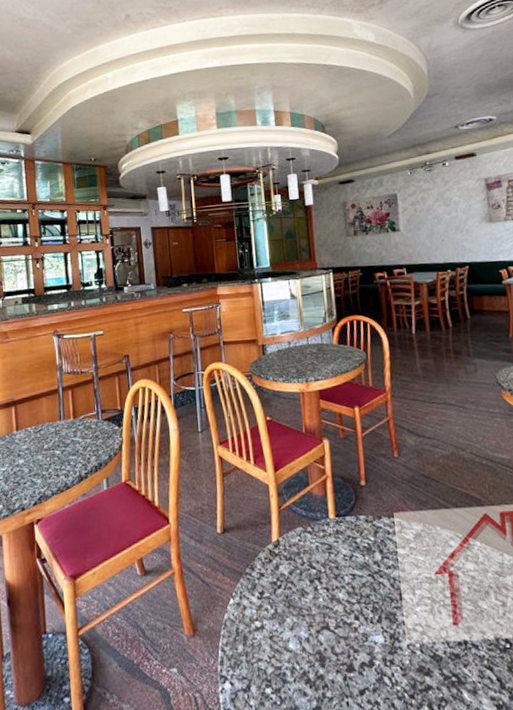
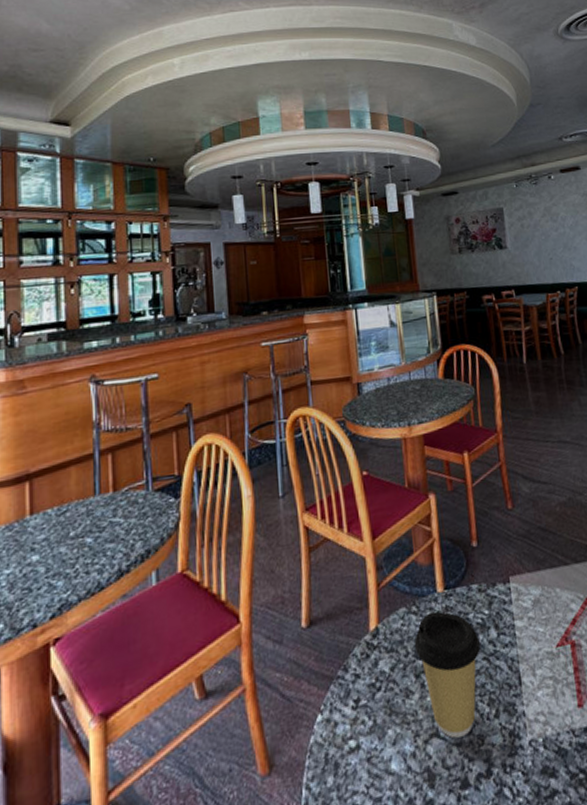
coffee cup: none [309,533,367,633] -> present [414,611,481,739]

